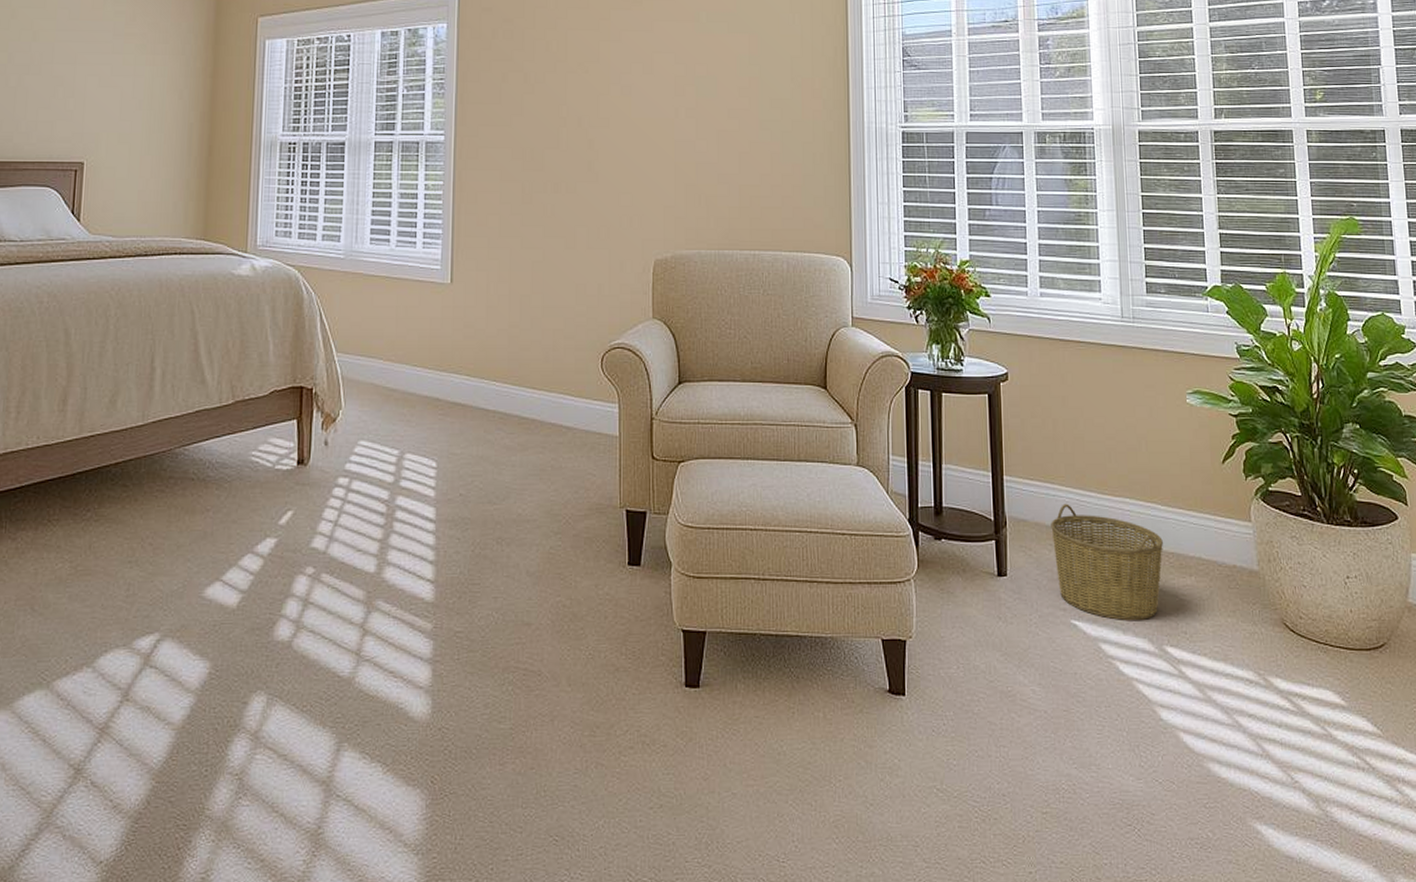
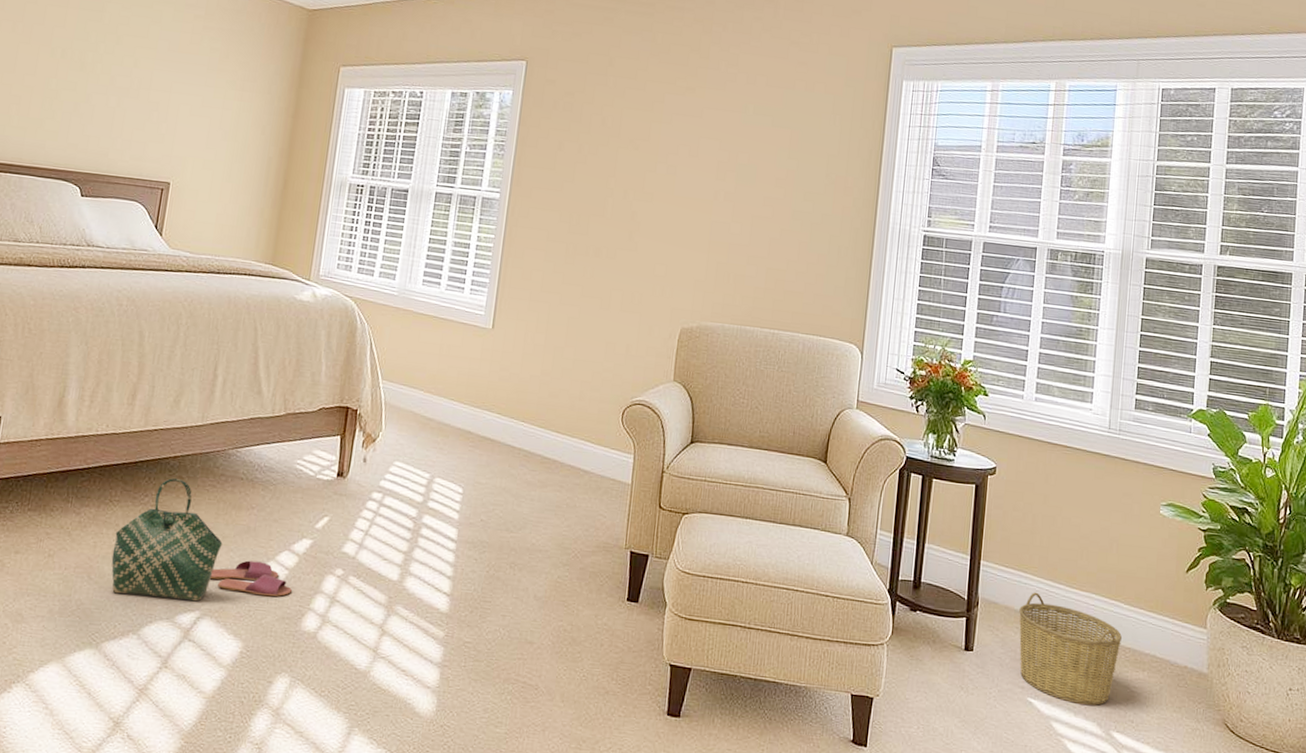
tote bag: none [55,488,178,624] -> present [111,478,223,602]
slippers: none [167,569,259,607] -> present [209,560,292,597]

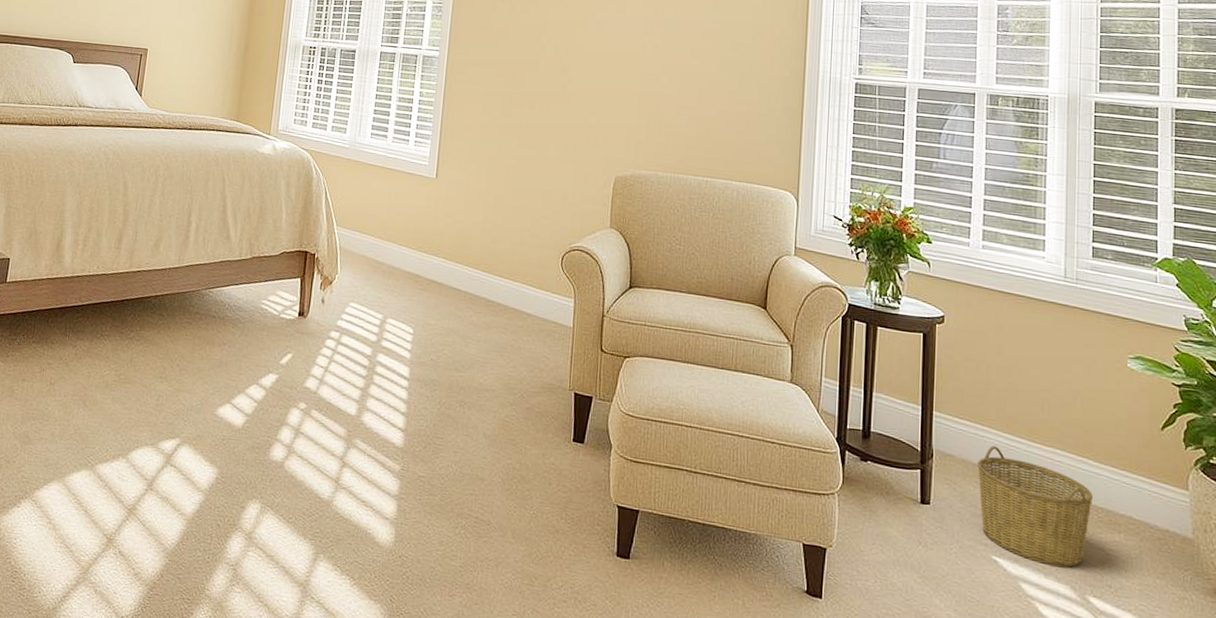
tote bag: present [111,478,223,602] -> none [103,316,199,430]
slippers: present [209,560,292,597] -> none [188,392,260,427]

